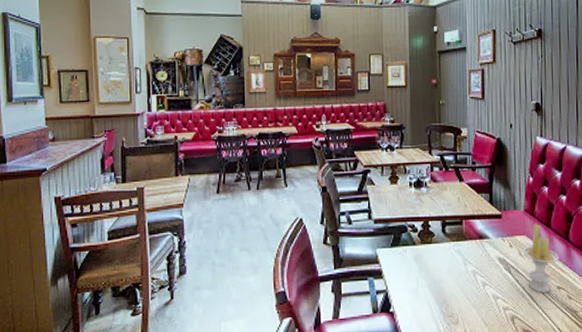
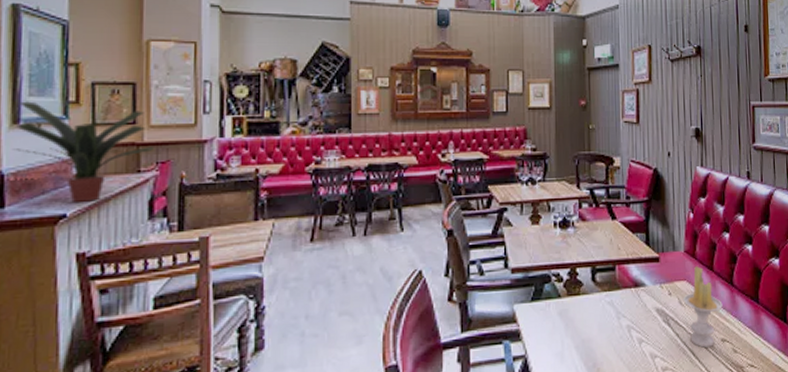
potted plant: none [9,84,102,161] -> present [13,100,153,203]

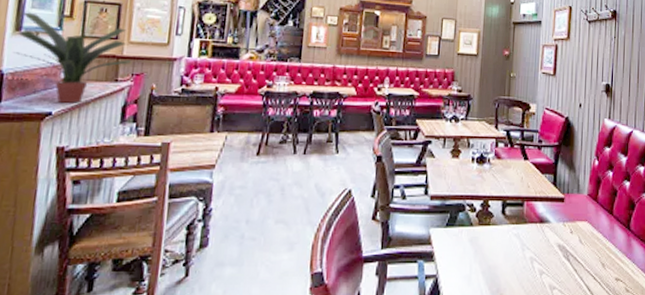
candle: present [683,266,723,348] -> none [583,209,619,284]

